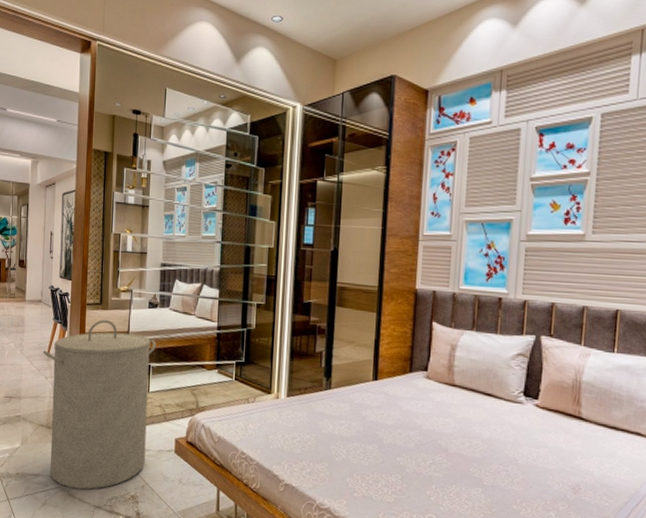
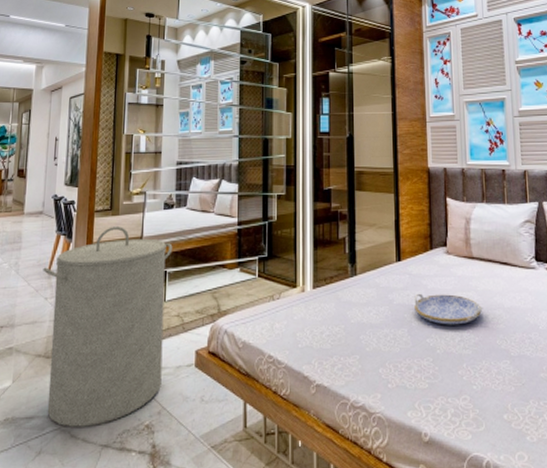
serving tray: none [387,413,460,449] -> present [414,293,483,325]

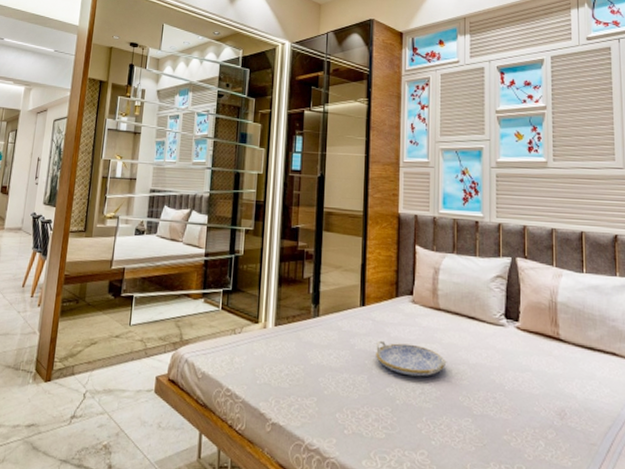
laundry hamper: present [43,226,173,427] -> none [12,248,141,441]

